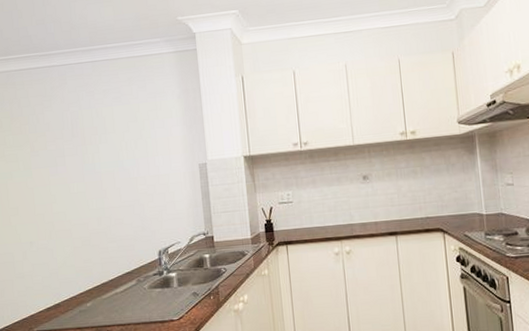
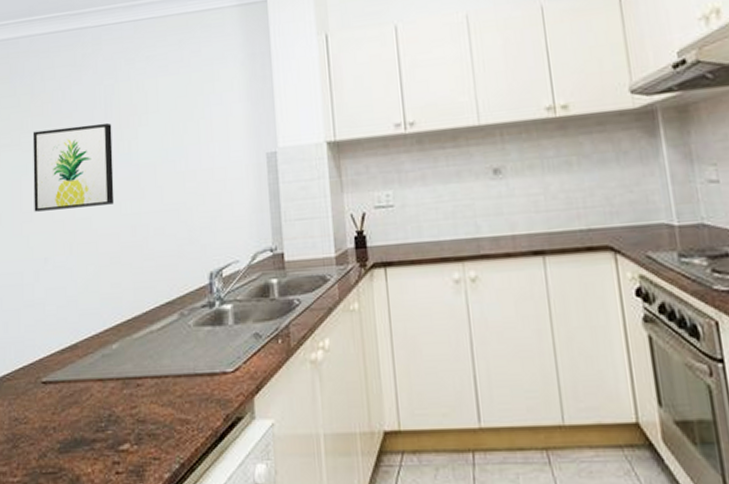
wall art: none [14,140,83,208] -> present [32,122,115,212]

